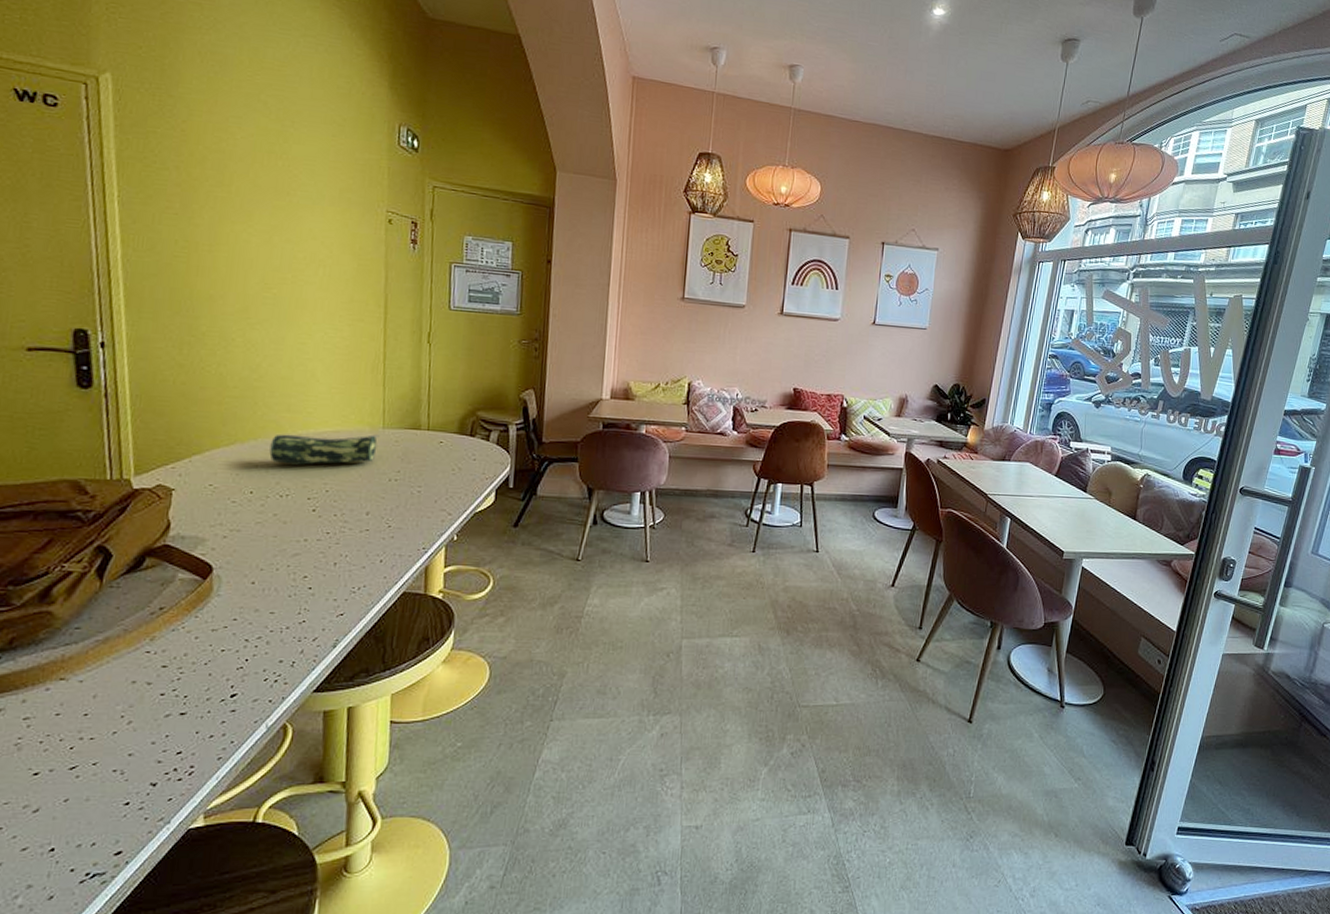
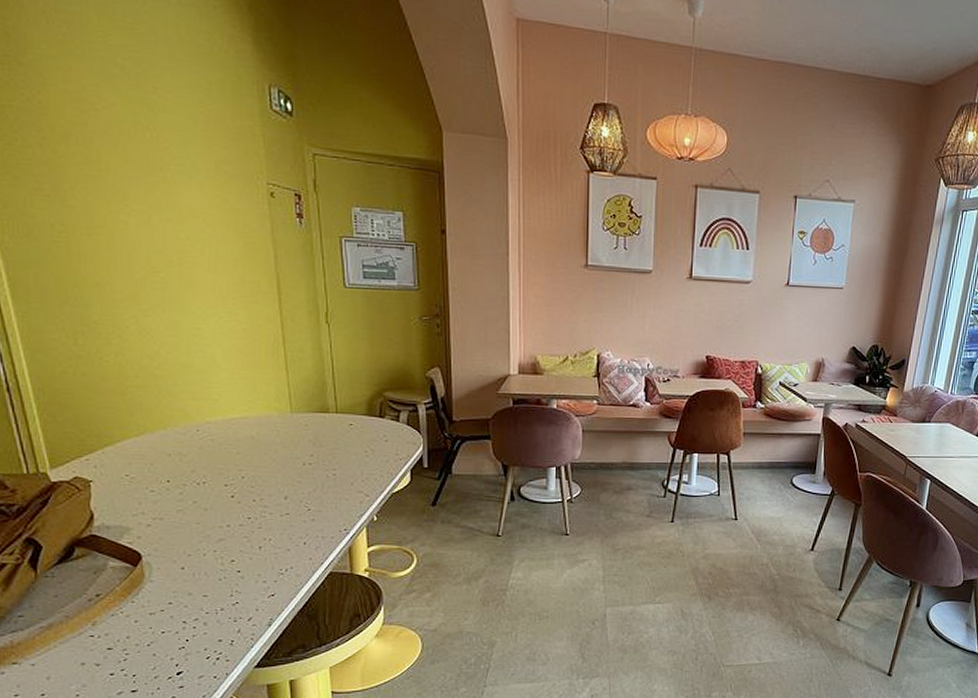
pencil case: present [269,434,380,465] -> none [180,419,289,452]

